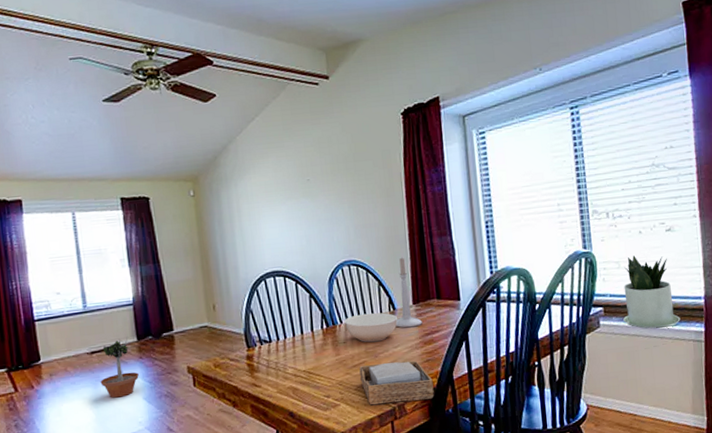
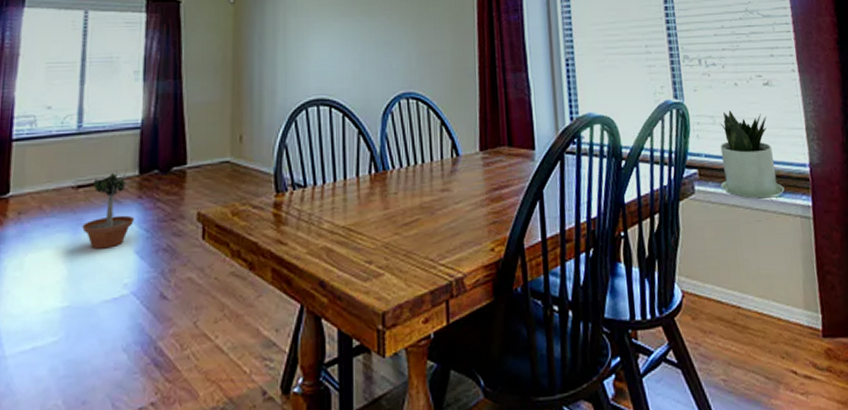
bowl: present [344,312,398,343] -> none [396,158,462,196]
napkin holder: present [359,360,434,406] -> none [411,221,500,278]
candlestick: present [395,257,422,328] -> none [458,93,490,180]

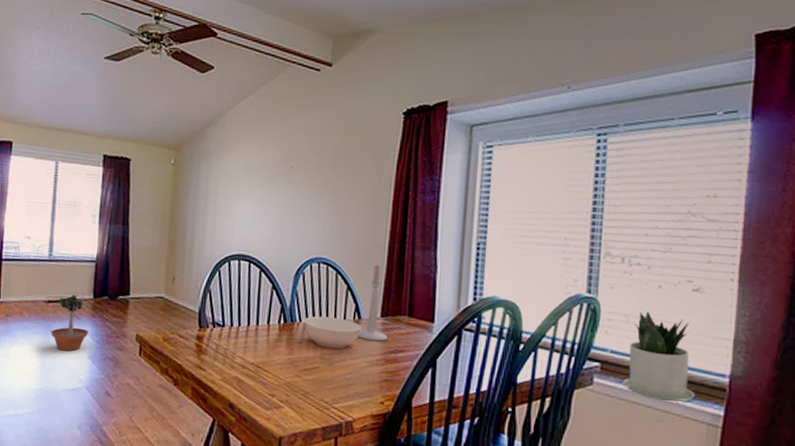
bowl: none [396,158,462,196] -> present [303,316,362,350]
candlestick: none [458,93,490,180] -> present [358,264,388,342]

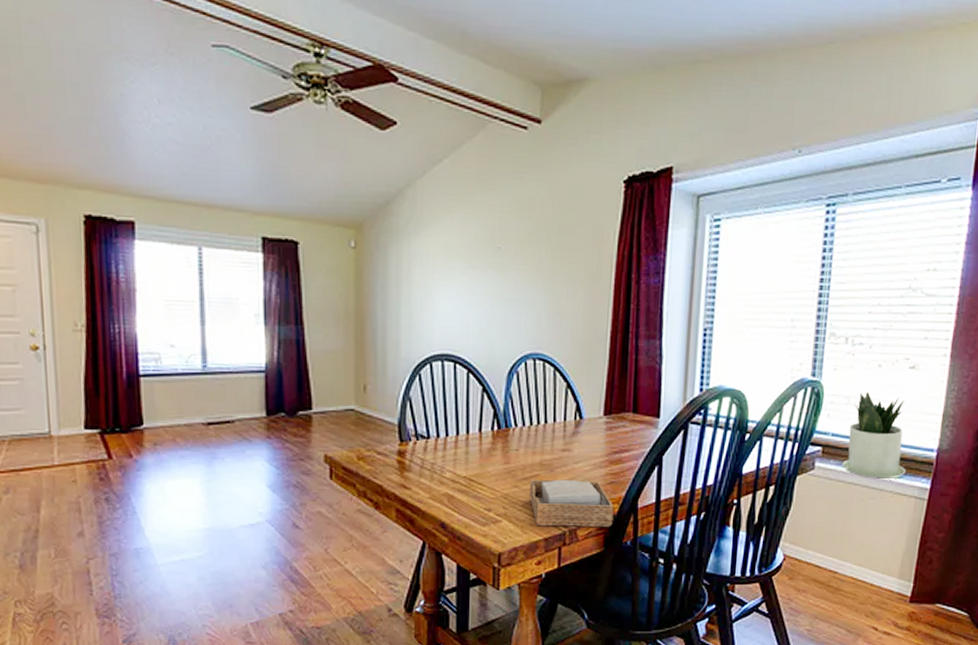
potted tree: present [51,292,88,352] -> none [216,409,264,481]
bowl: present [303,316,362,350] -> none [519,419,584,454]
napkin holder: none [310,371,389,424] -> present [530,479,614,528]
candlestick: present [358,264,388,342] -> none [579,357,612,442]

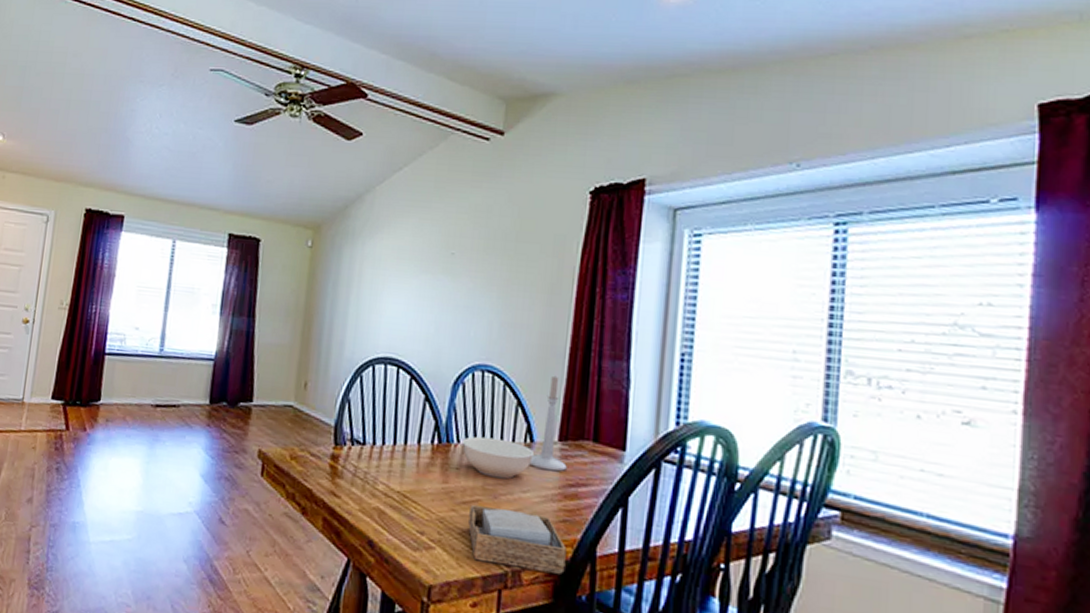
bowl: none [519,419,584,454] -> present [461,436,535,479]
candlestick: none [579,357,612,442] -> present [529,375,567,472]
planter: present [842,392,906,480] -> none [871,448,967,568]

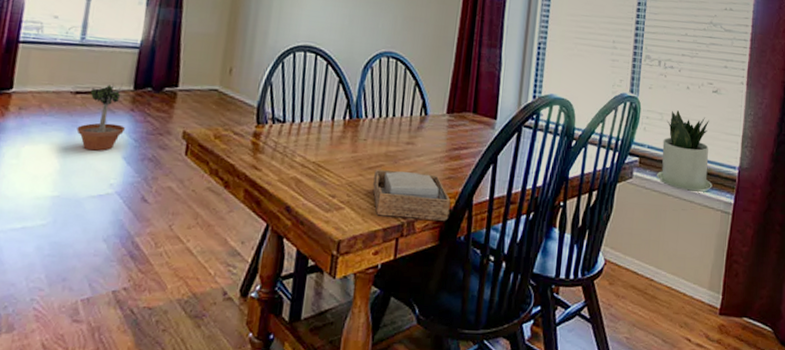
potted tree: none [157,396,202,467] -> present [76,82,125,151]
bowl: present [461,436,535,479] -> none [369,112,428,147]
candlestick: present [529,375,567,472] -> none [423,60,453,139]
planter: none [871,448,967,568] -> present [657,110,713,193]

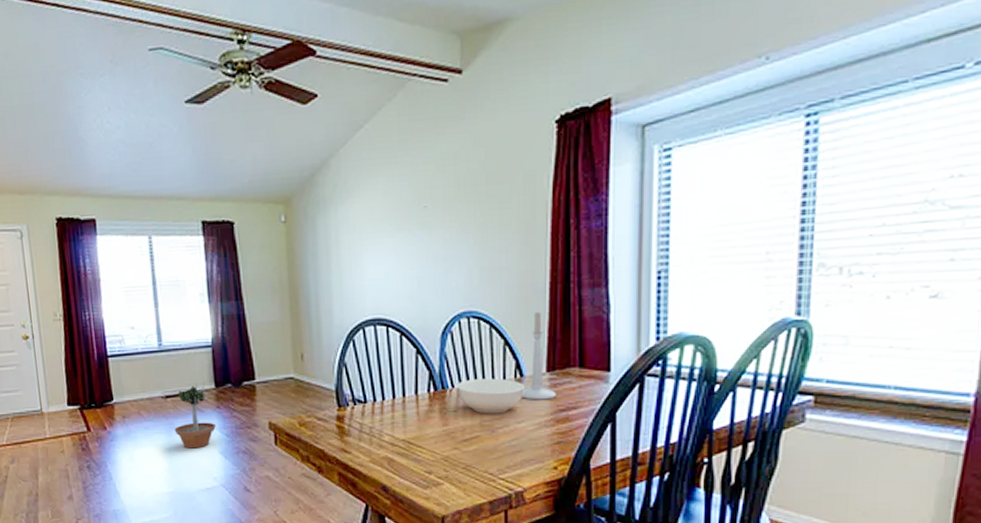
bowl: none [369,112,428,147] -> present [456,378,526,414]
napkin holder: present [373,169,451,222] -> none [471,440,563,490]
candlestick: none [423,60,453,139] -> present [521,311,556,400]
planter: present [657,110,713,193] -> none [842,329,931,432]

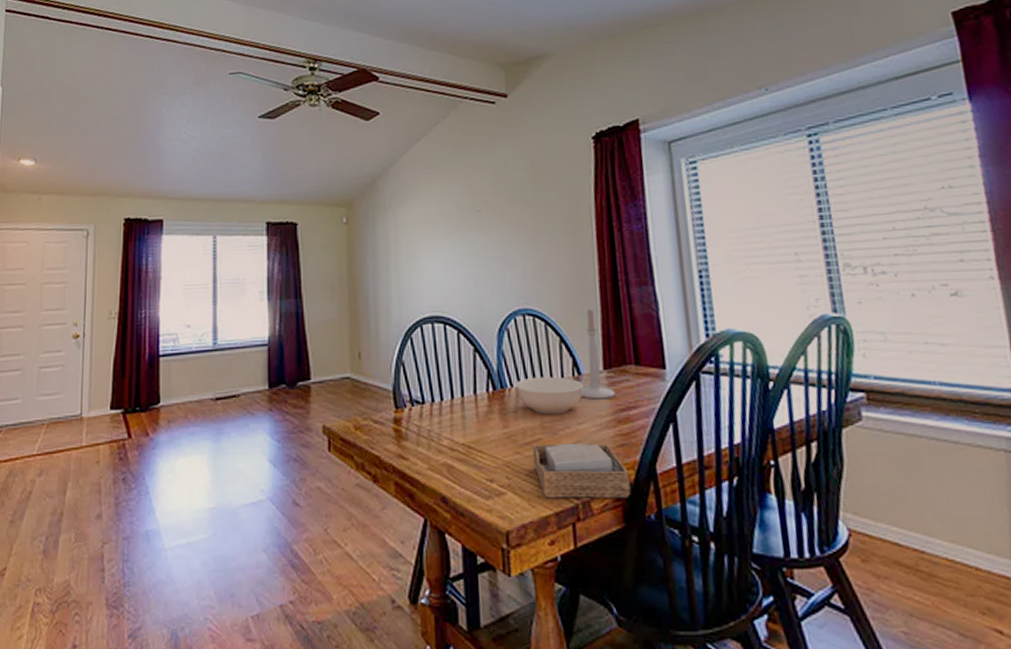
potted tree: present [174,382,216,449] -> none [222,382,266,457]
napkin holder: none [471,440,563,490] -> present [532,443,631,499]

